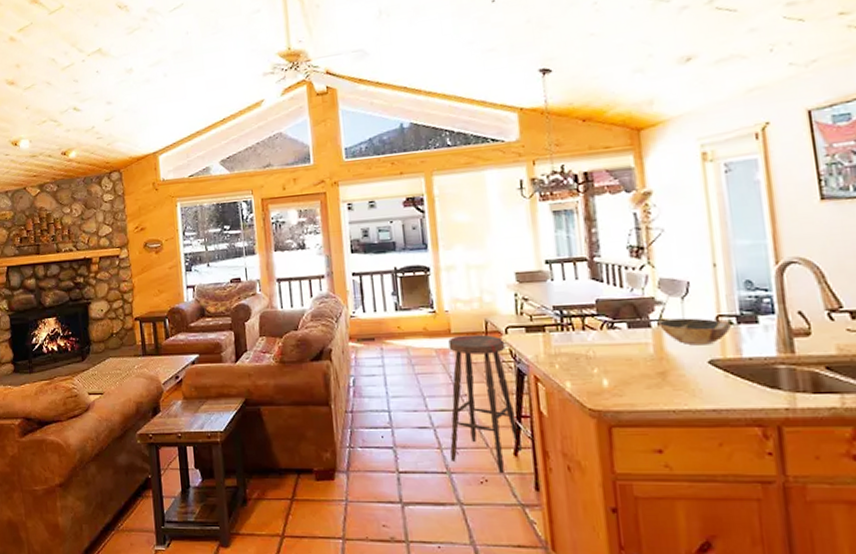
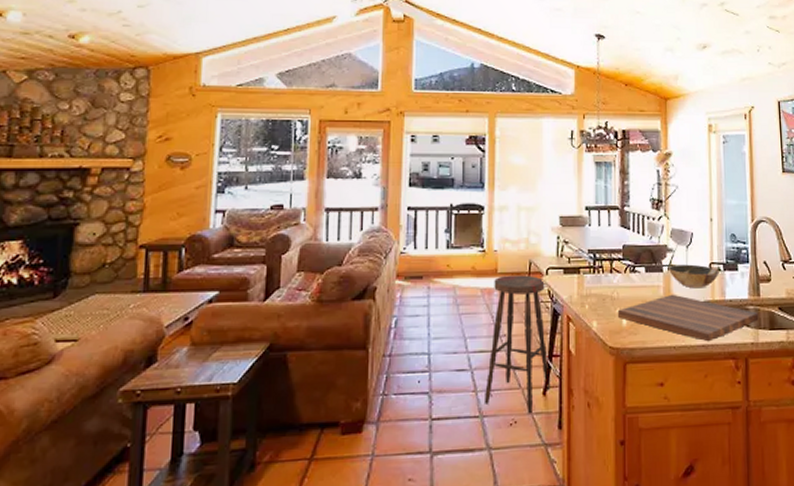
cutting board: none [596,352,796,406] -> present [618,294,759,342]

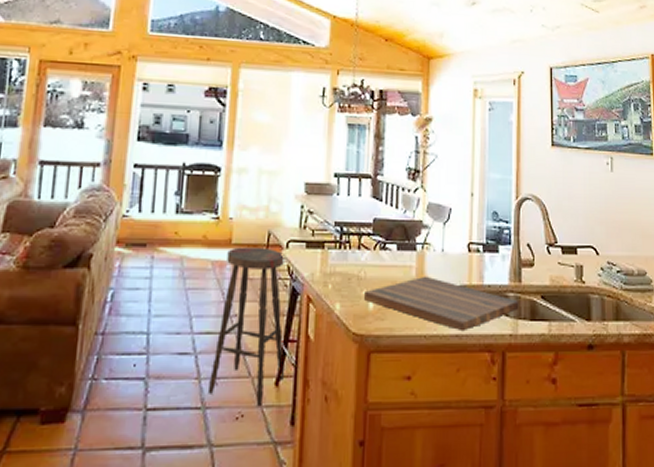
bowl: present [667,264,719,289] -> none [422,243,478,271]

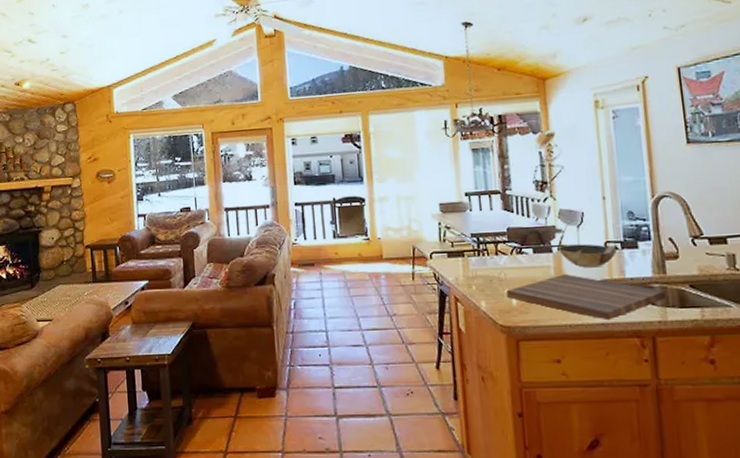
bar stool: present [209,247,284,407] -> none [380,259,443,386]
bowl: none [422,243,478,271] -> present [557,244,617,268]

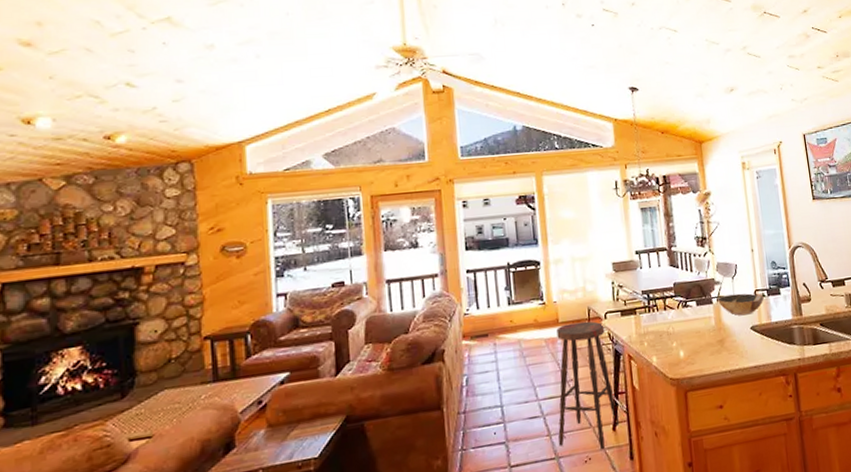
bar stool: none [380,259,443,386] -> present [556,321,619,450]
cutting board: present [507,273,667,321] -> none [675,322,803,363]

